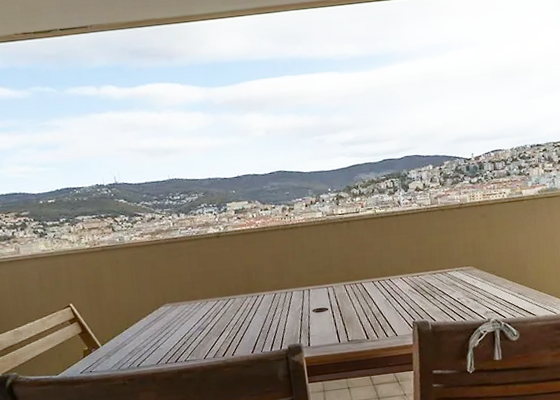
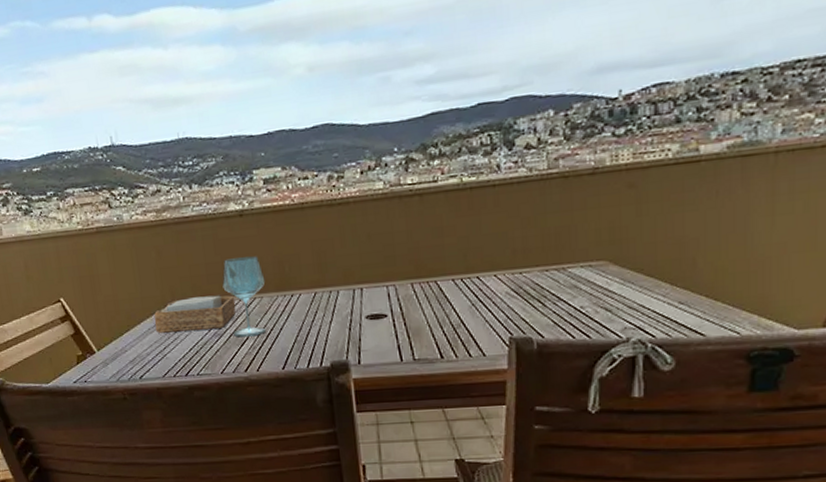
napkin holder: none [149,297,215,329] -> present [154,295,236,333]
wine glass: none [204,267,239,330] -> present [222,256,267,337]

